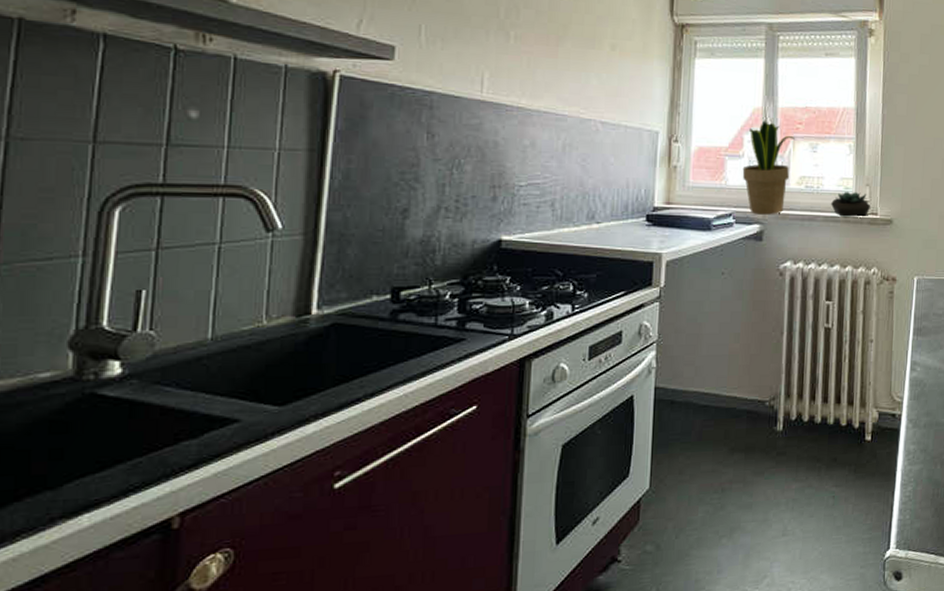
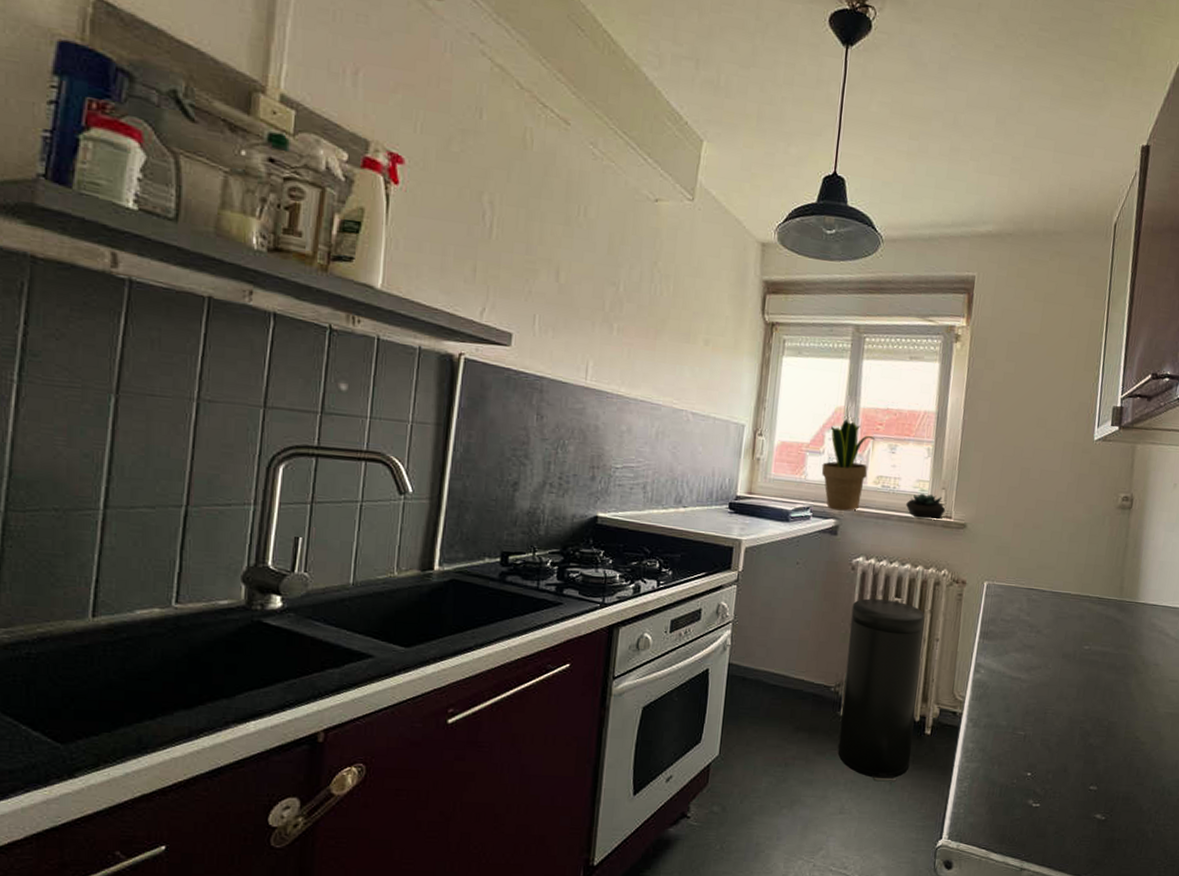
pedal bin: none [777,304,858,497] -> present [838,598,925,782]

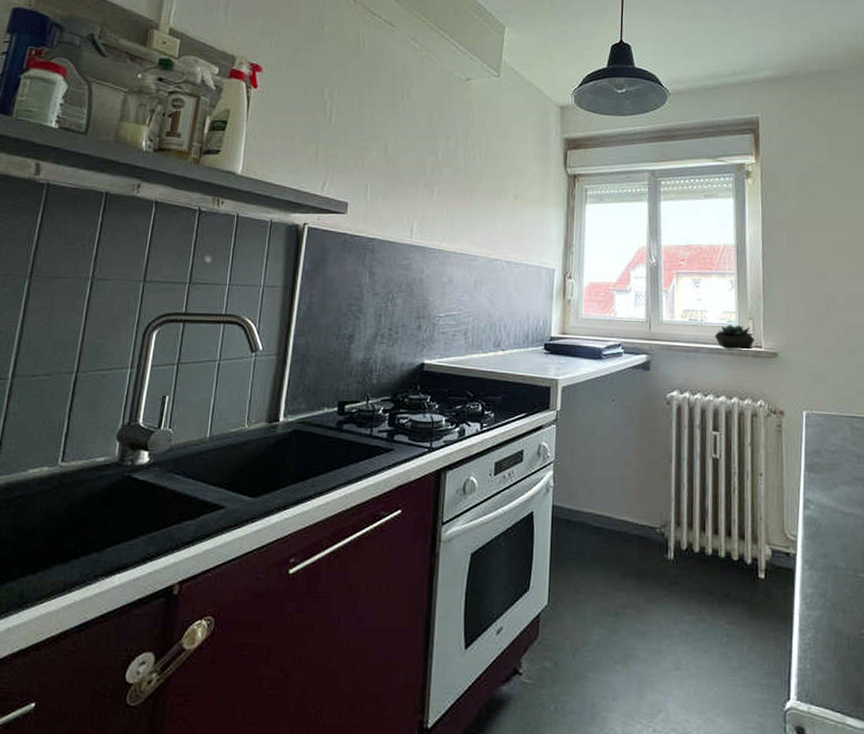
potted plant: present [821,419,876,512] -> none [629,258,679,346]
pedal bin: present [838,598,925,782] -> none [669,433,746,634]

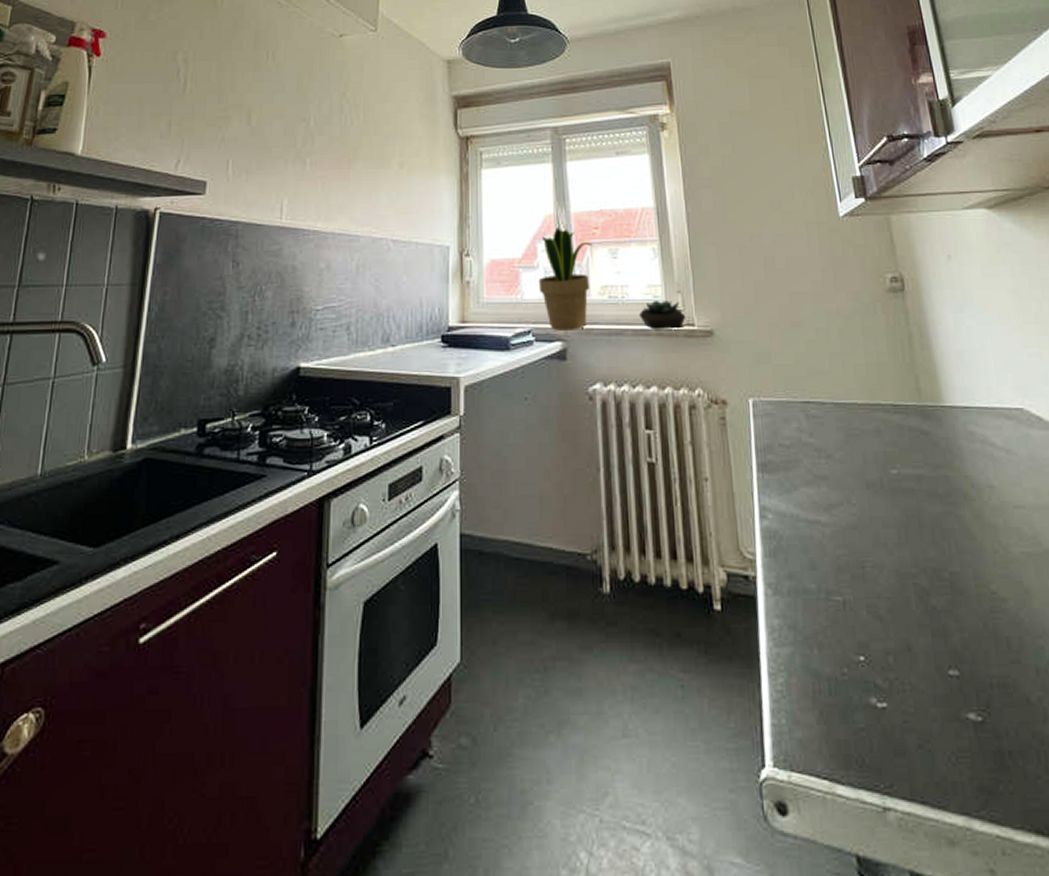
potted plant: none [629,258,679,346] -> present [538,227,593,331]

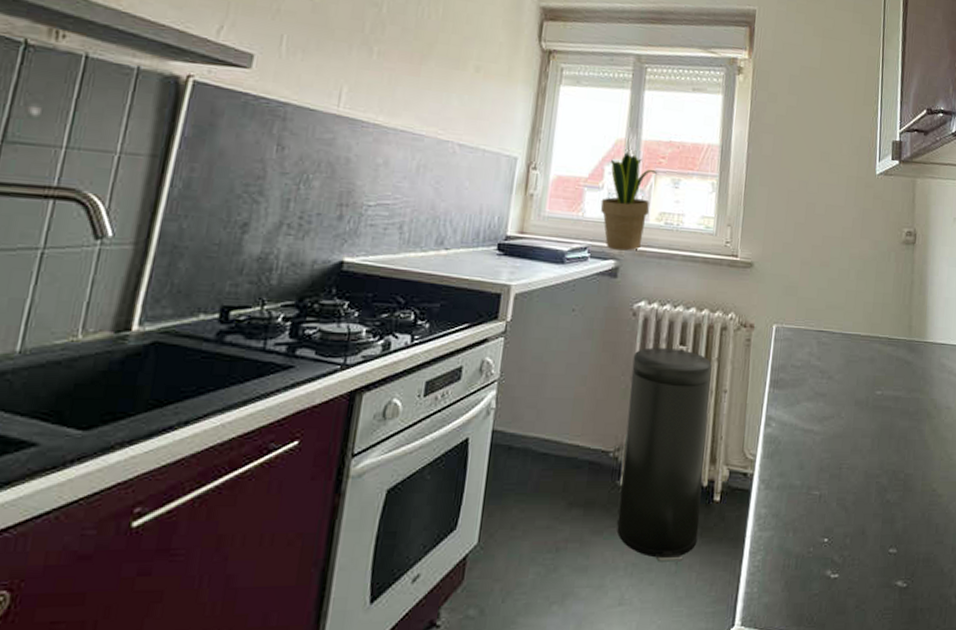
pedal bin: none [596,434,703,685] -> present [617,347,712,562]
succulent plant: present [638,299,686,331] -> none [689,230,732,259]

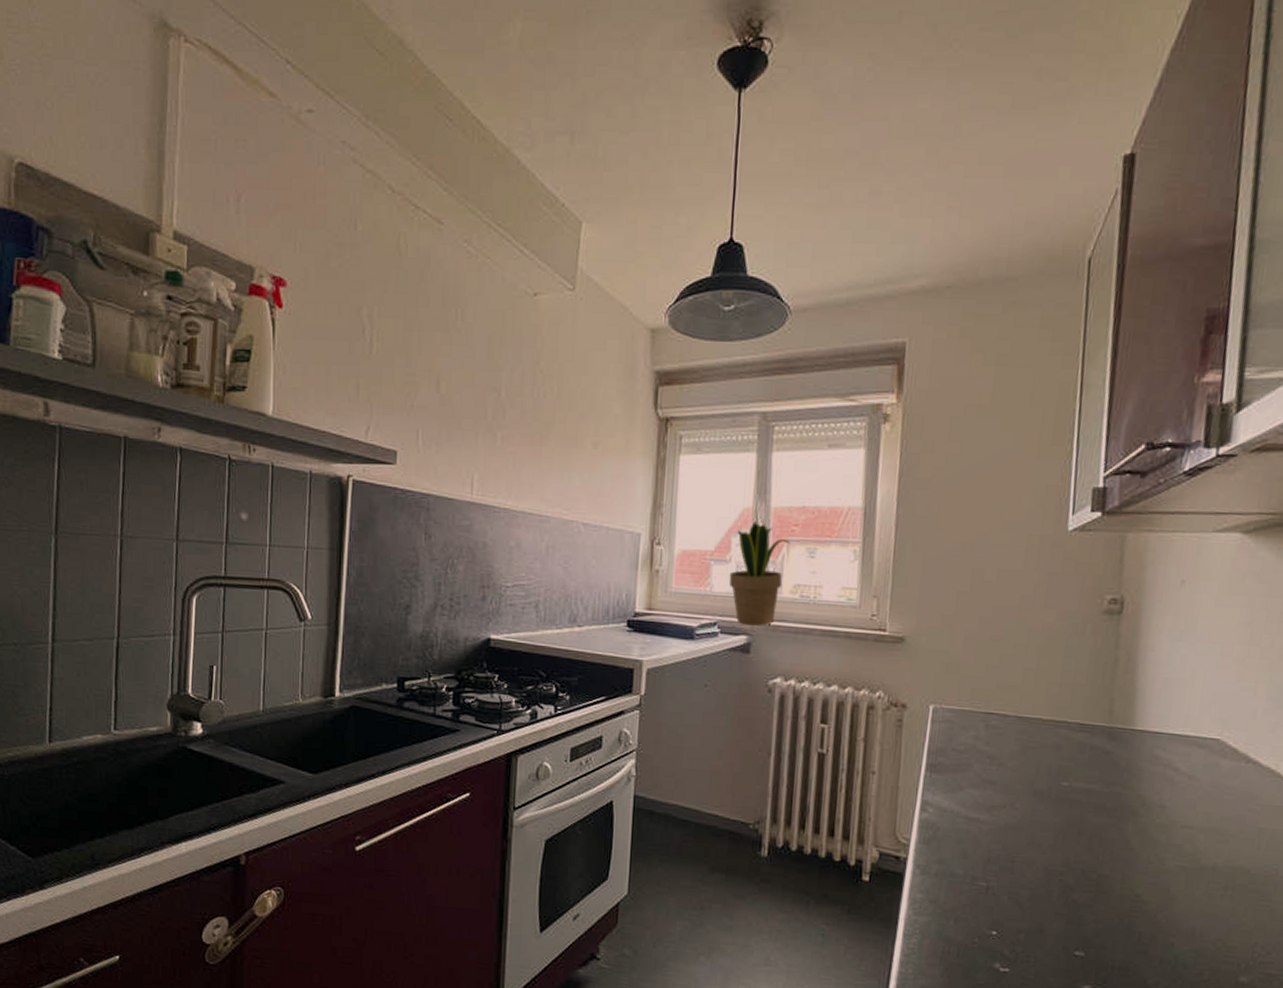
pedal bin: present [617,347,712,562] -> none [760,724,858,934]

